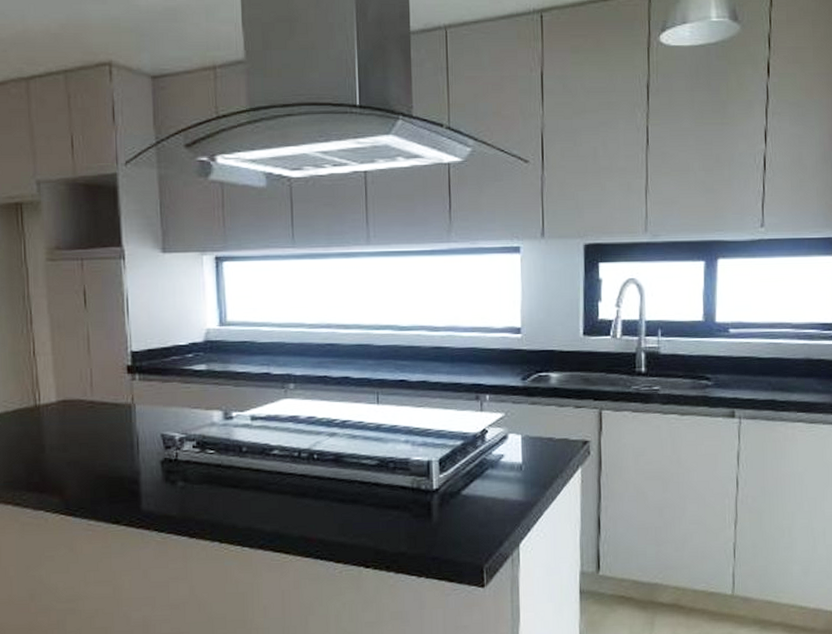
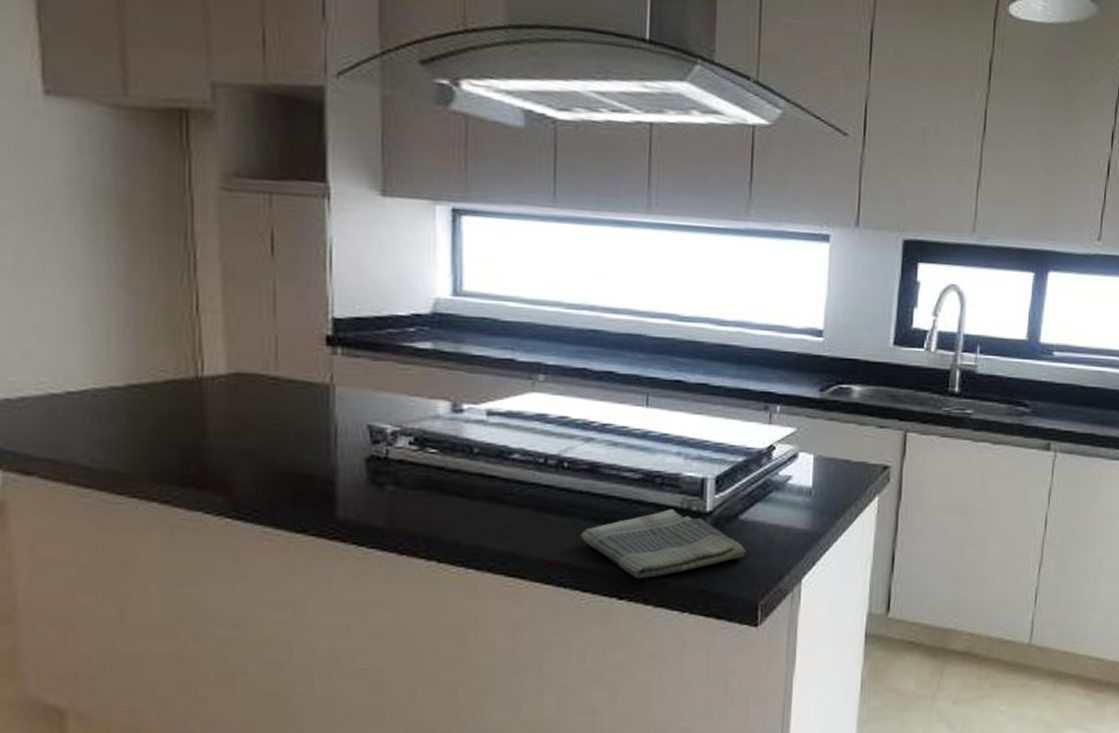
dish towel: none [331,489,470,550] -> present [581,509,746,579]

